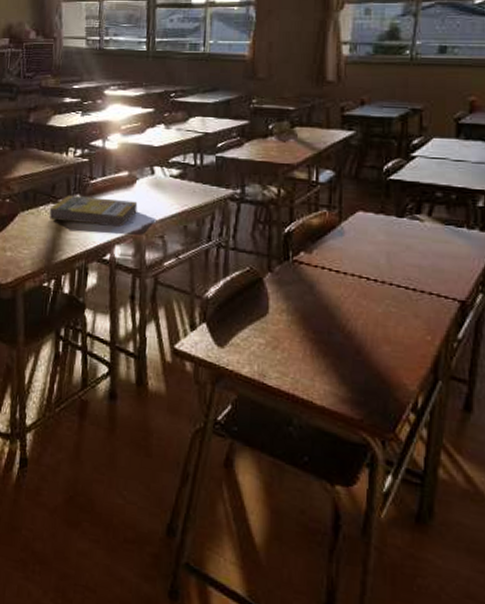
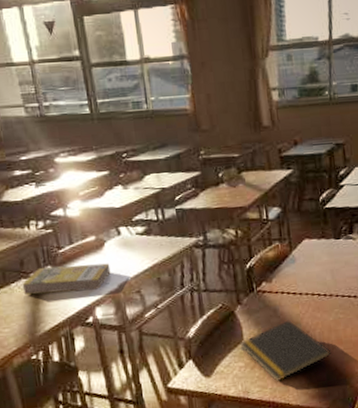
notepad: none [263,300,375,373] -> present [240,320,332,382]

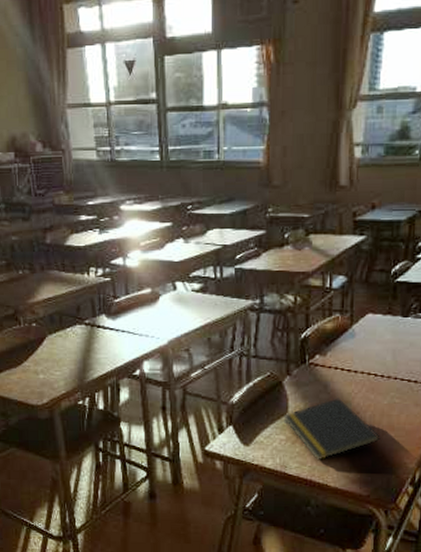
book: present [22,263,111,295] -> none [76,315,162,343]

